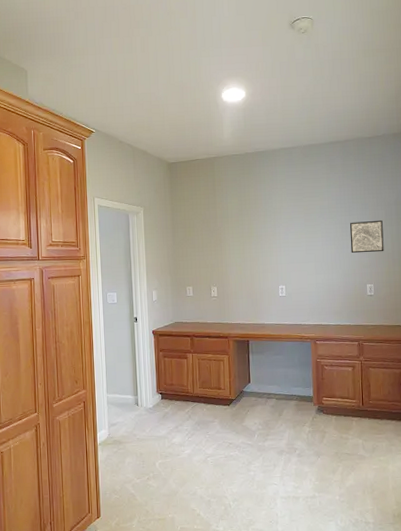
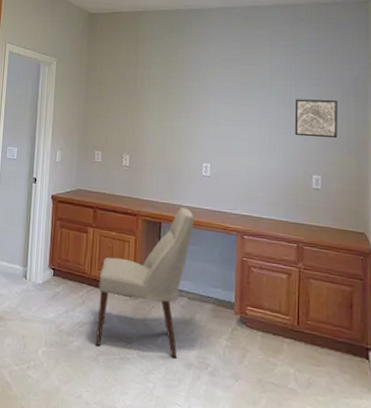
chair: none [201,324,276,450] -> present [96,206,194,358]

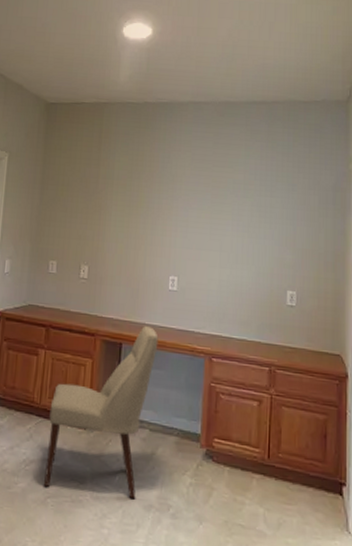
wall art: present [294,99,338,139] -> none [269,206,315,250]

